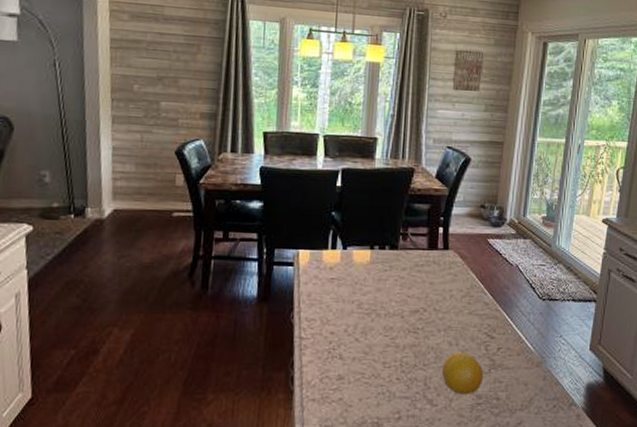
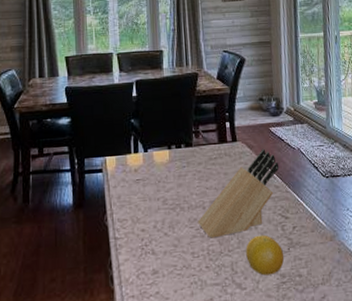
knife block: none [393,261,492,350] -> present [197,148,280,239]

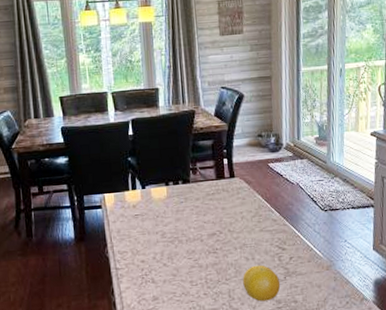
knife block: present [197,148,280,239] -> none [196,184,278,268]

